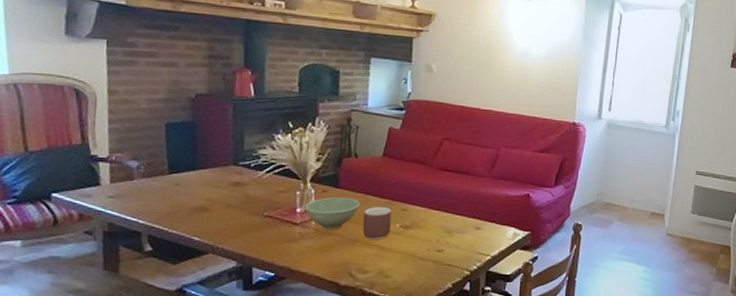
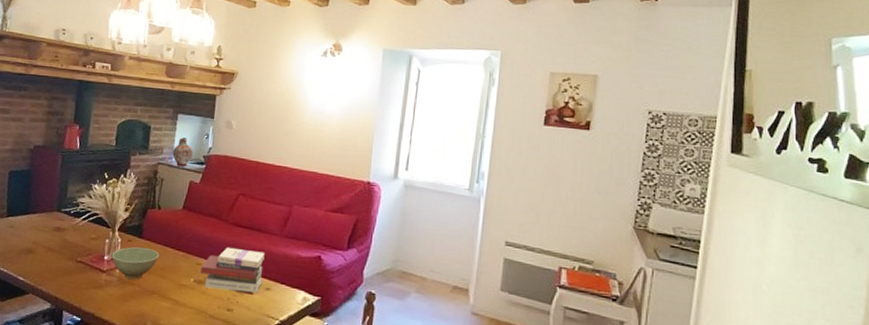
mug: present [362,206,392,240] -> none [159,258,187,294]
ceramic jug: none [367,83,391,113] -> present [172,137,194,167]
books: none [406,191,473,235] -> present [200,247,265,295]

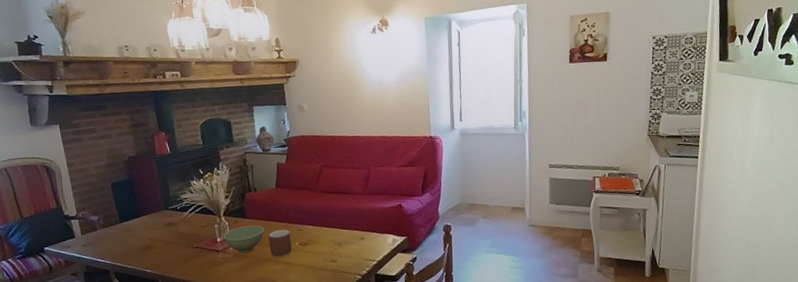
mug: none [159,258,187,294] -> present [268,229,292,258]
books: present [200,247,265,295] -> none [302,210,357,248]

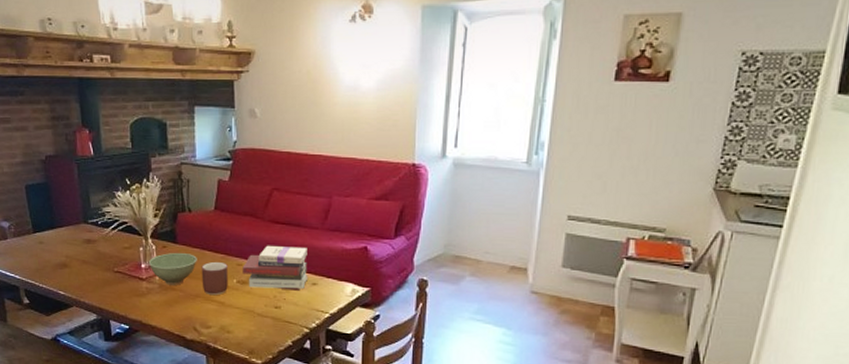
ceramic jug: present [256,126,275,152] -> none [195,133,218,165]
books: none [302,210,357,248] -> present [242,245,309,291]

